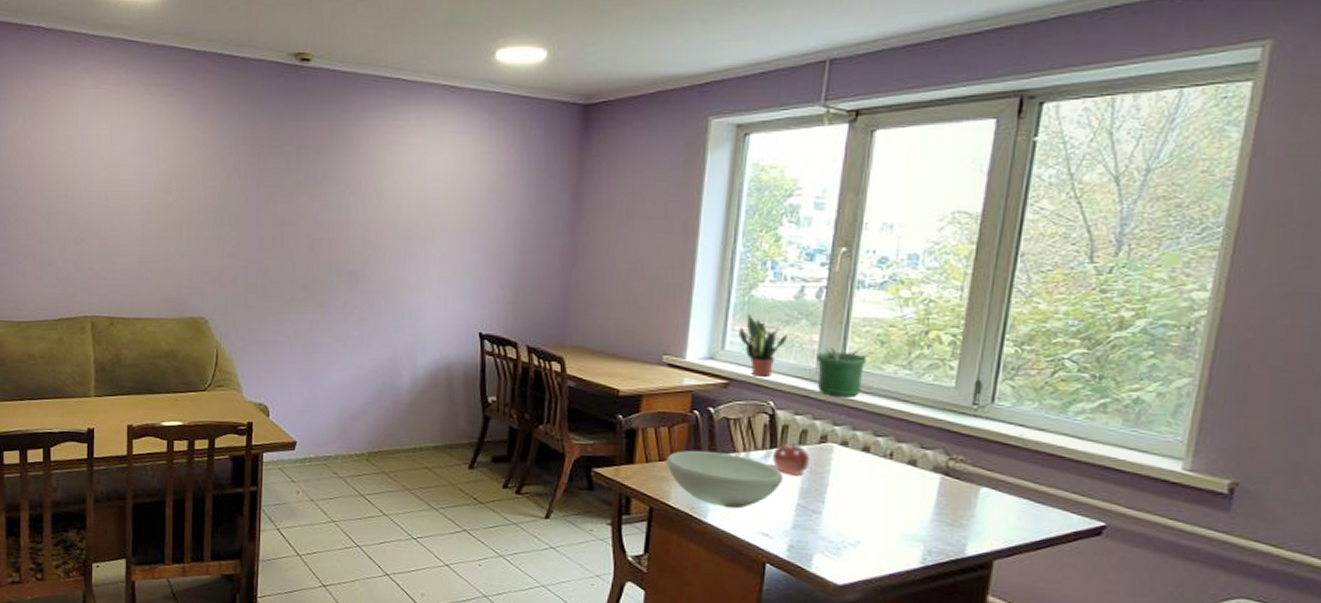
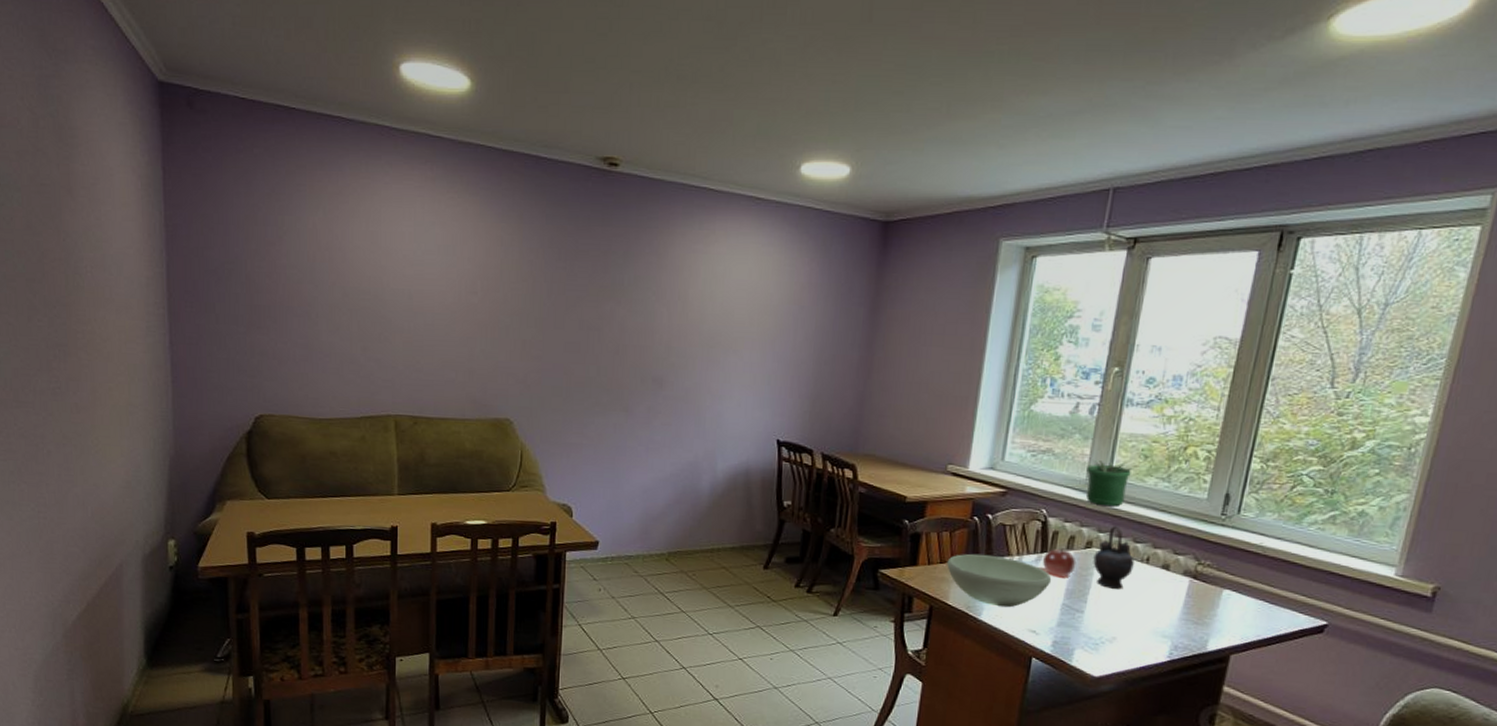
potted plant: present [738,314,787,377] -> none [1017,427,1062,487]
teapot: none [829,418,876,487] -> present [1093,526,1135,589]

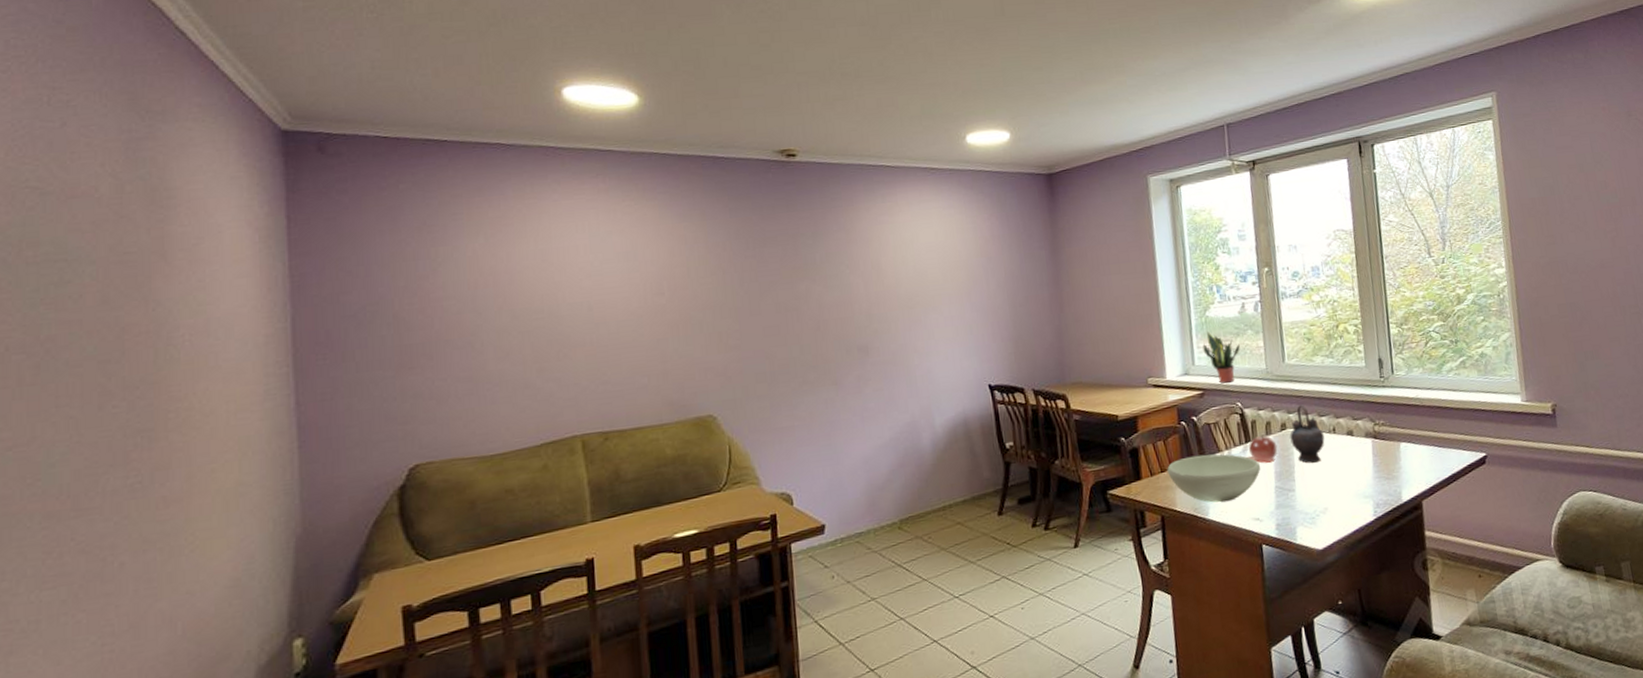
potted plant: none [1017,427,1062,487] -> present [1202,331,1240,383]
planter: present [1085,460,1141,507] -> none [1263,347,1307,390]

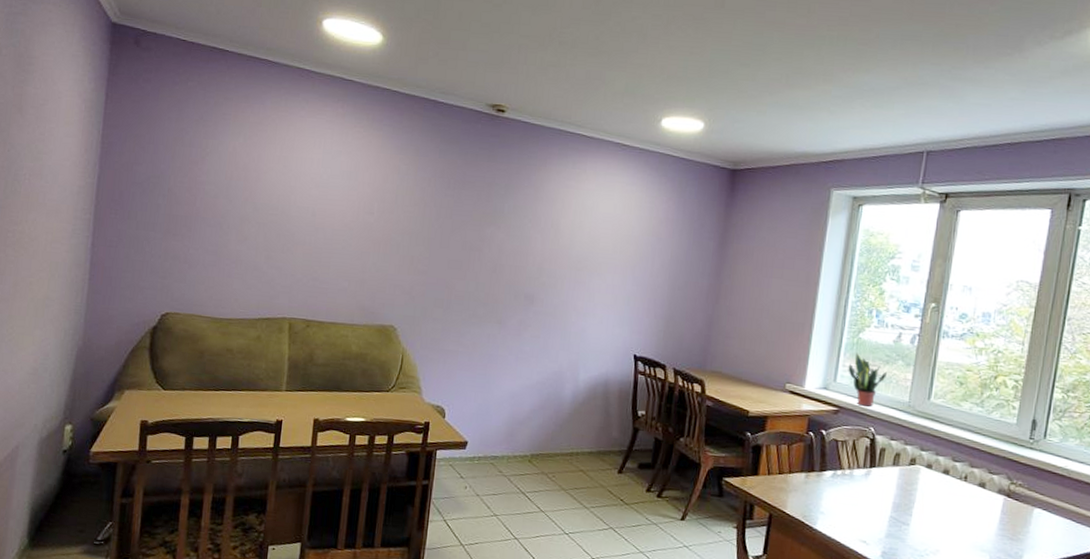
bowl: present [1167,454,1261,503] -> none [785,466,880,518]
fruit: present [1248,434,1278,462] -> none [871,464,902,491]
teapot: present [1289,405,1325,463] -> none [917,445,954,504]

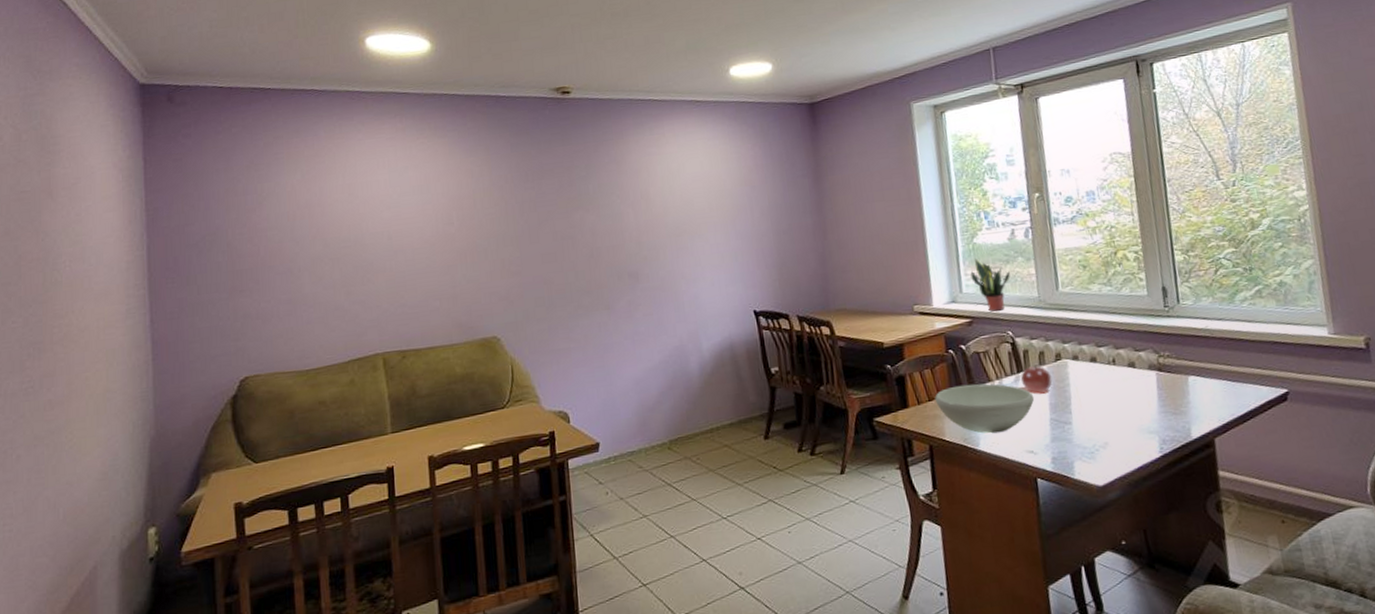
bowl: none [785,466,880,518] -> present [935,383,1035,434]
fruit: none [871,464,902,491] -> present [1020,365,1053,393]

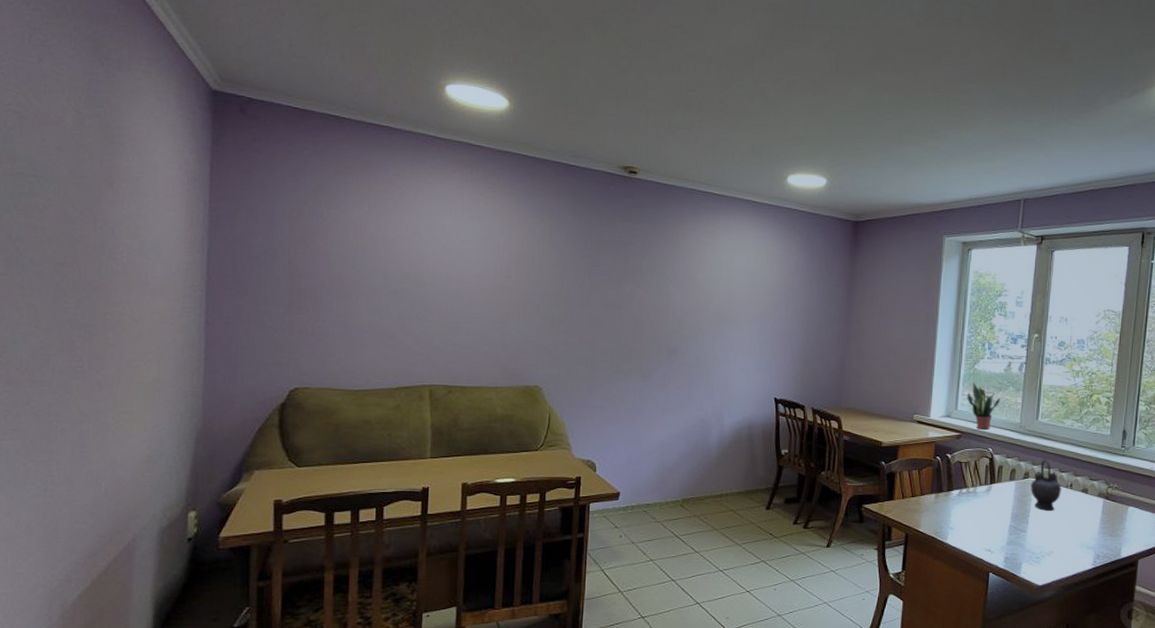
bowl: present [935,383,1035,434] -> none [917,487,1000,531]
fruit: present [1020,365,1053,393] -> none [992,479,1018,503]
teapot: none [1065,334,1104,395] -> present [1030,459,1061,511]

